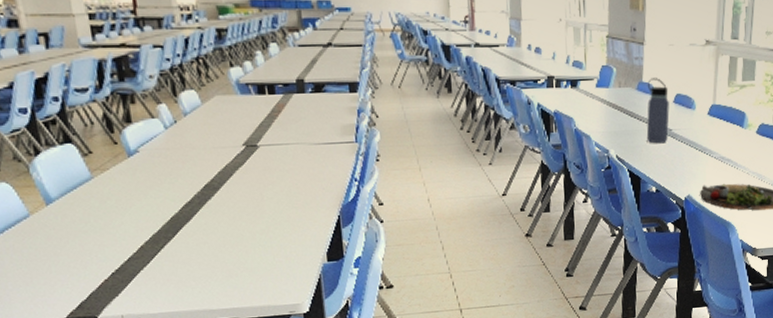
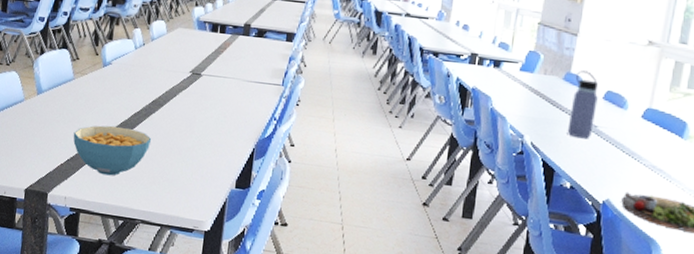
cereal bowl: none [111,221,215,281] -> present [73,125,152,176]

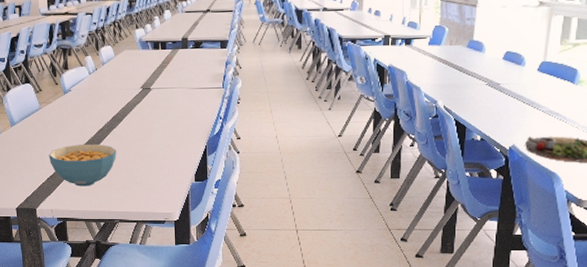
water bottle: present [567,70,599,139] -> none [474,36,499,97]

